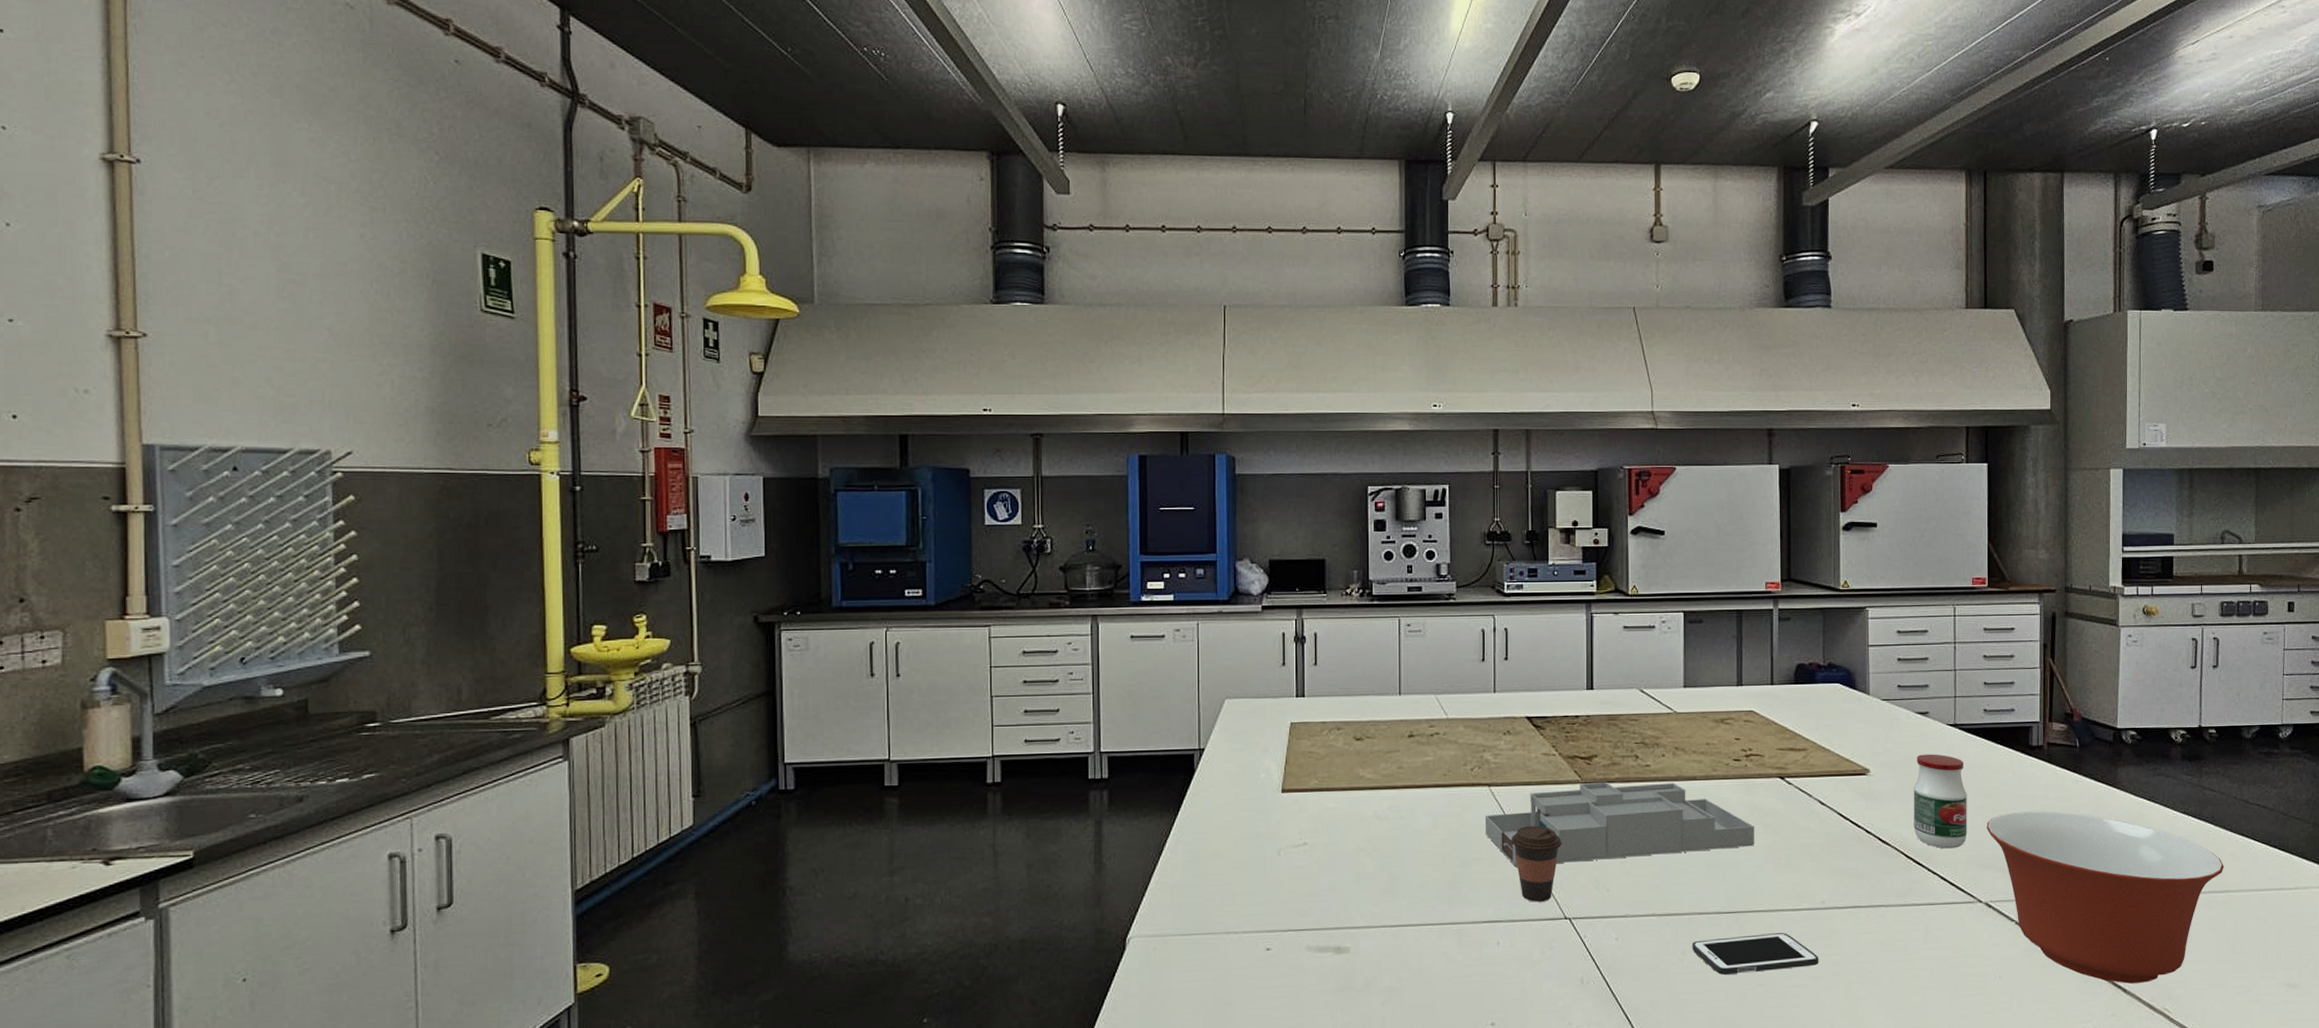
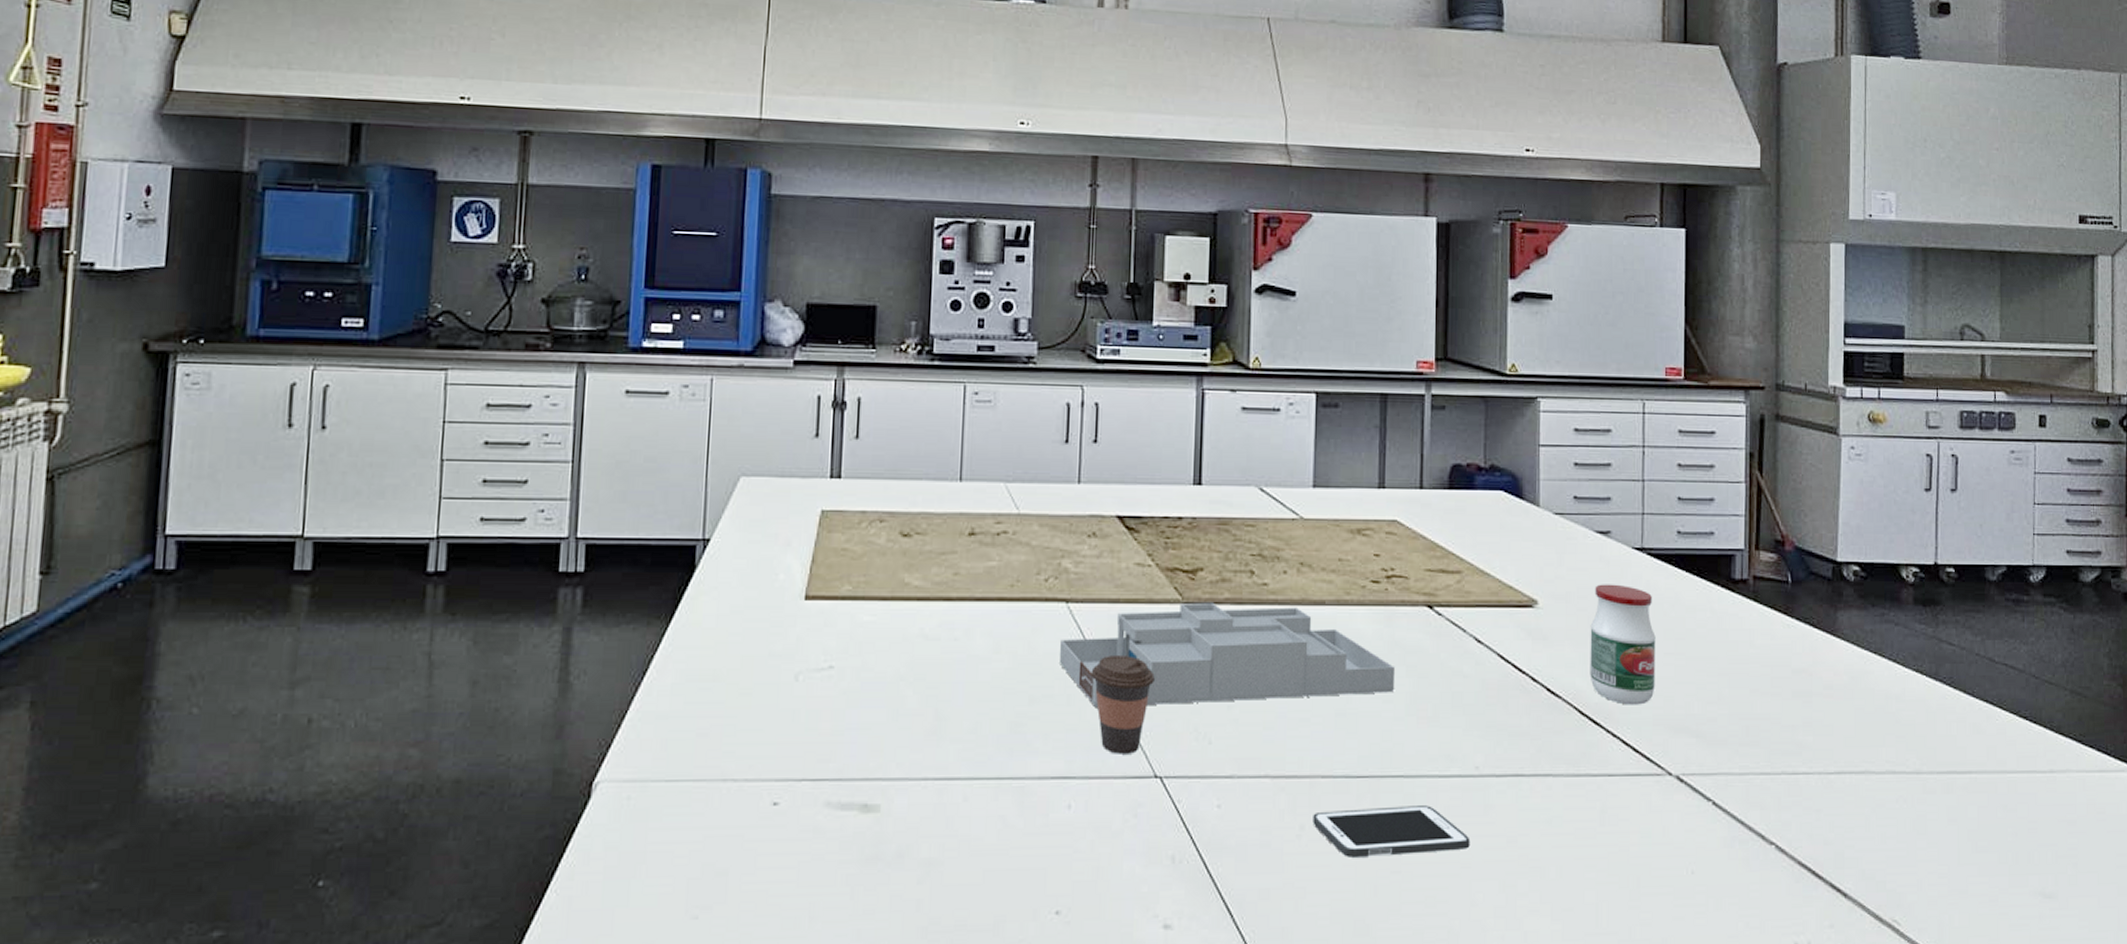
mixing bowl: present [1986,811,2224,984] -> none [1678,662,1965,886]

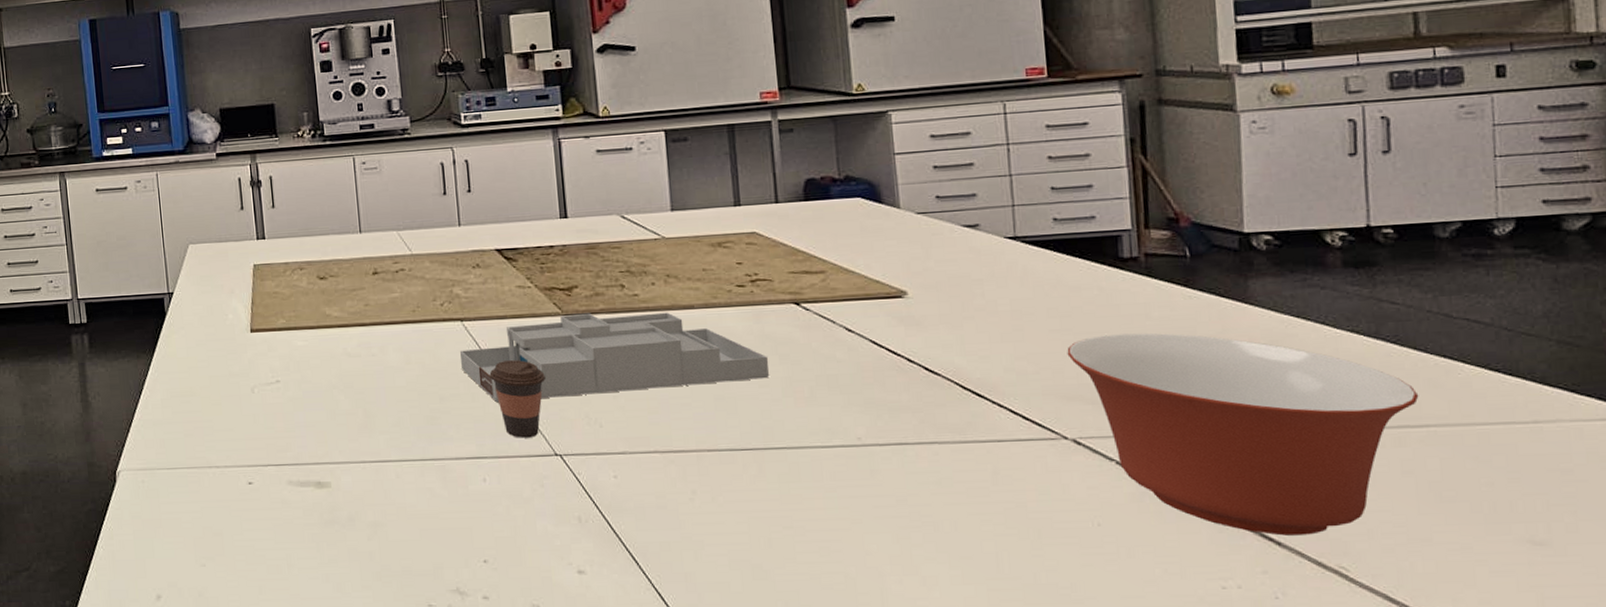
cell phone: present [1313,805,1471,857] -> none [703,472,860,516]
jar: present [1590,584,1656,705] -> none [965,271,1042,379]
mixing bowl: none [1678,662,1965,886] -> present [1067,333,1419,536]

